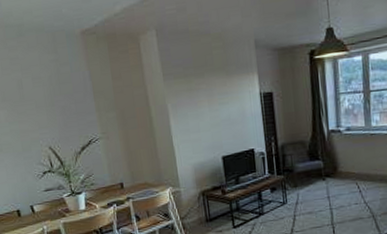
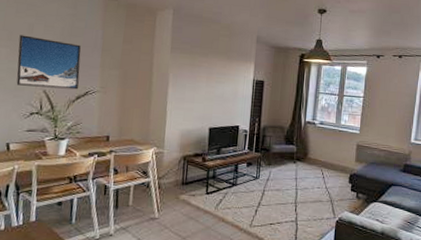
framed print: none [12,91,82,146] -> present [16,35,82,90]

